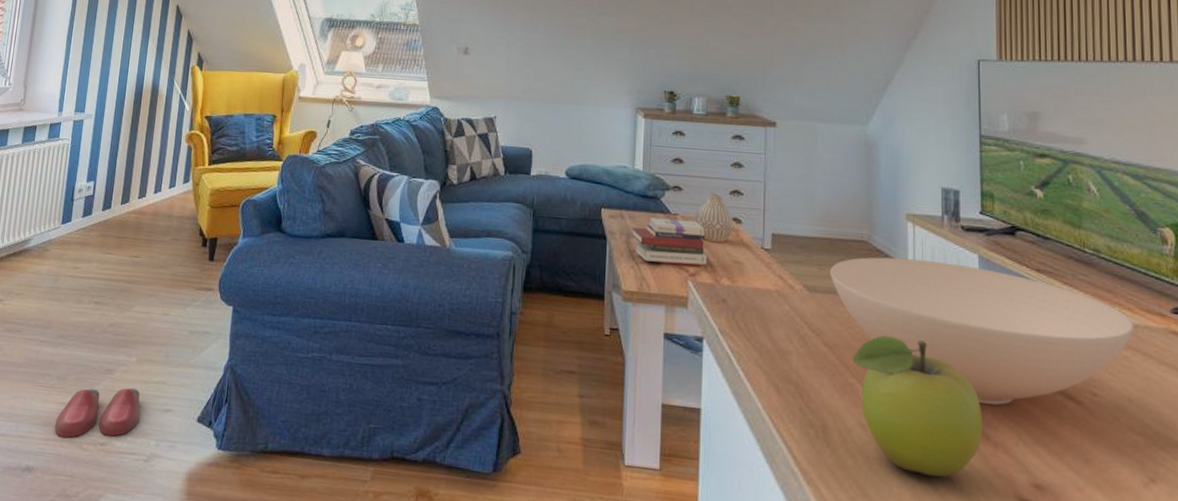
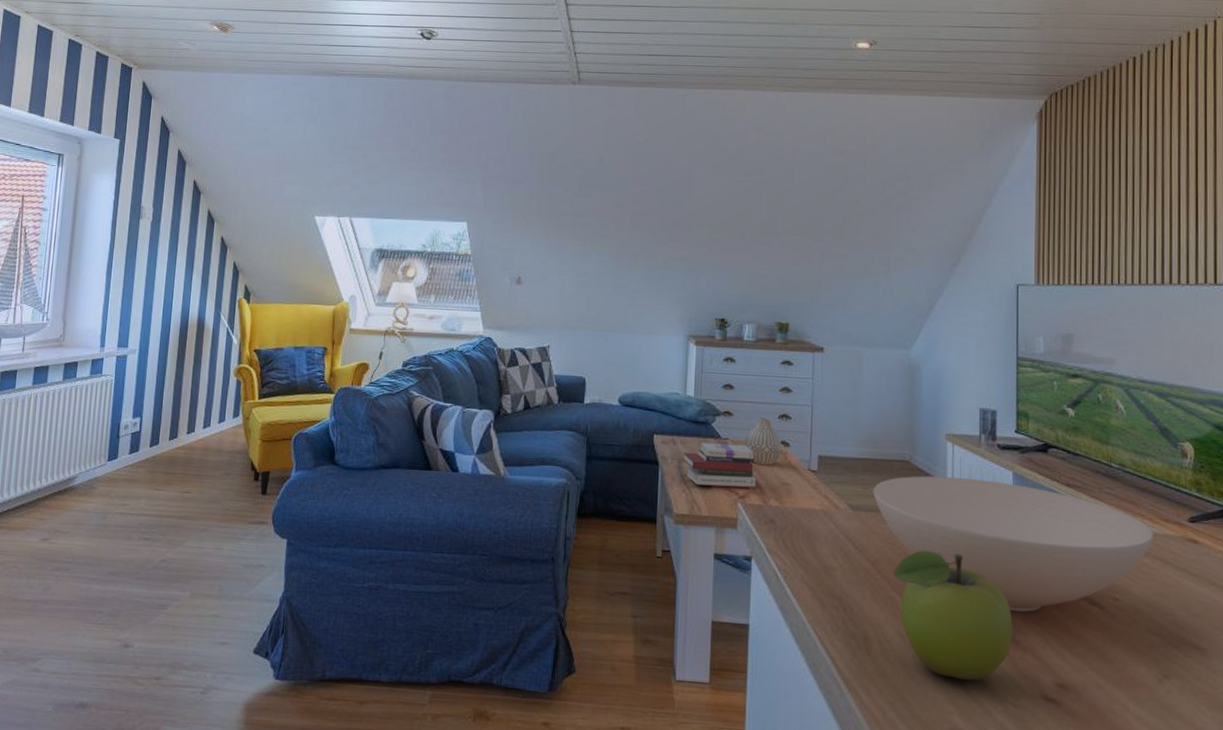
slippers: present [55,388,140,438] -> none [108,622,195,674]

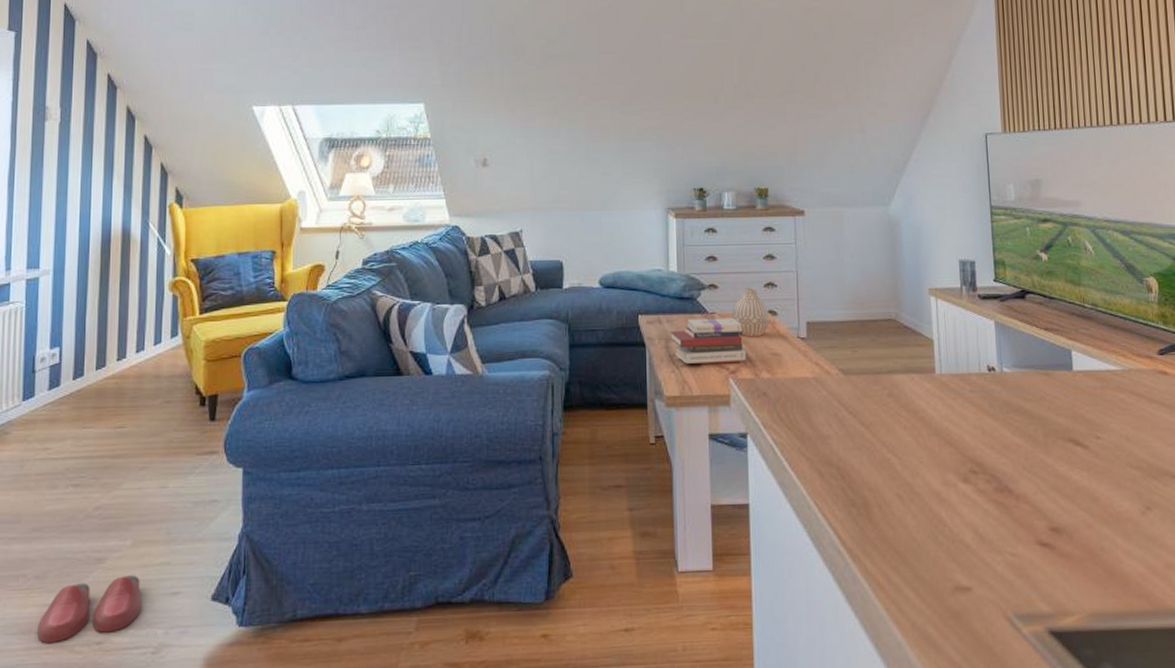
slippers: none [108,622,195,674] -> present [37,575,141,644]
bowl: present [873,476,1153,612] -> none [862,331,1128,460]
fruit: present [894,550,1013,681] -> none [888,408,1006,535]

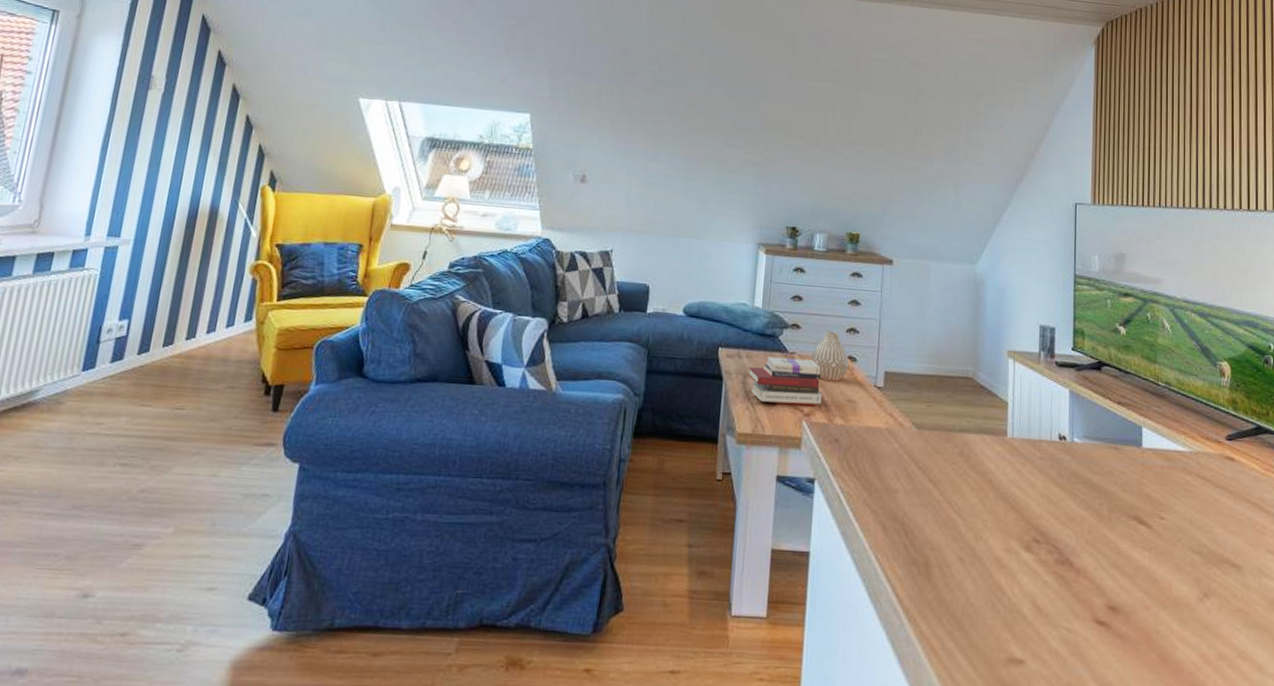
slippers: present [37,575,141,644] -> none [59,565,176,631]

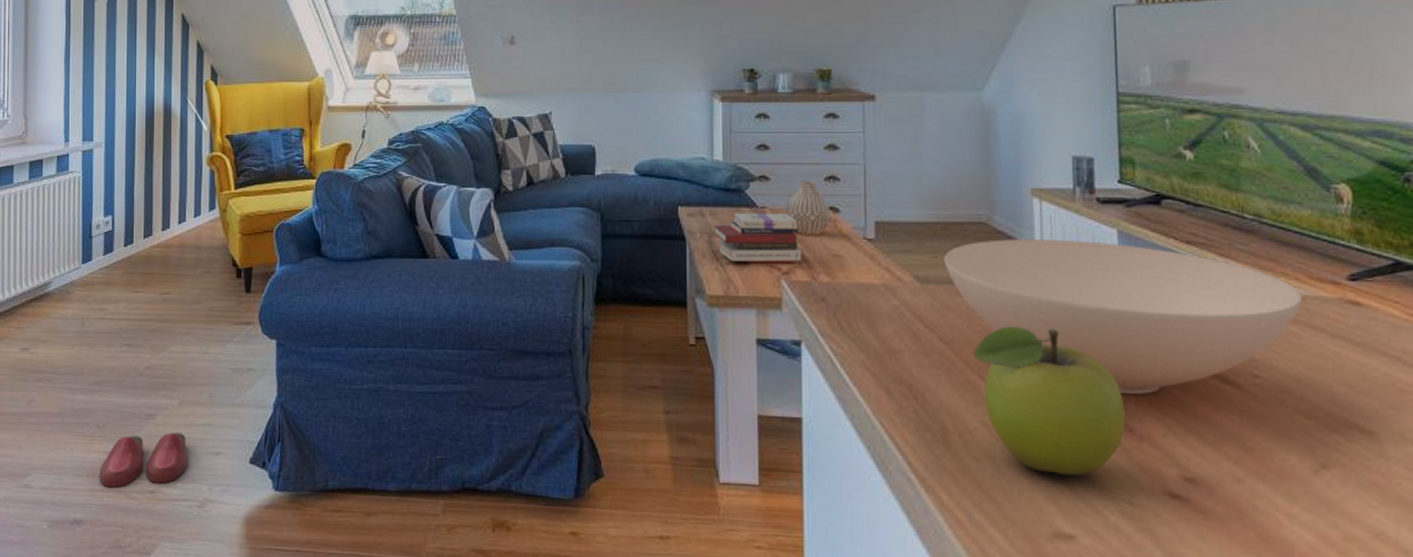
slippers: none [59,565,176,631] -> present [100,432,187,488]
bowl: none [937,393,1195,533] -> present [943,239,1302,394]
fruit: none [955,470,1068,605] -> present [974,326,1125,476]

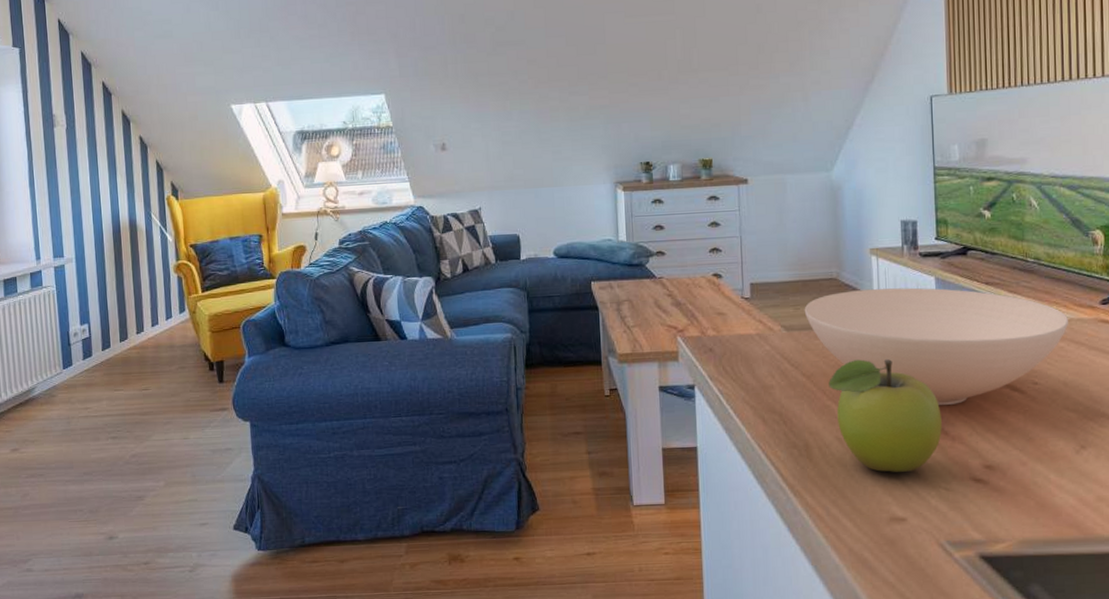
slippers: present [100,432,187,488] -> none [96,510,177,564]
books: present [713,213,801,264] -> none [620,281,693,325]
vase: present [785,181,830,236] -> none [678,253,715,299]

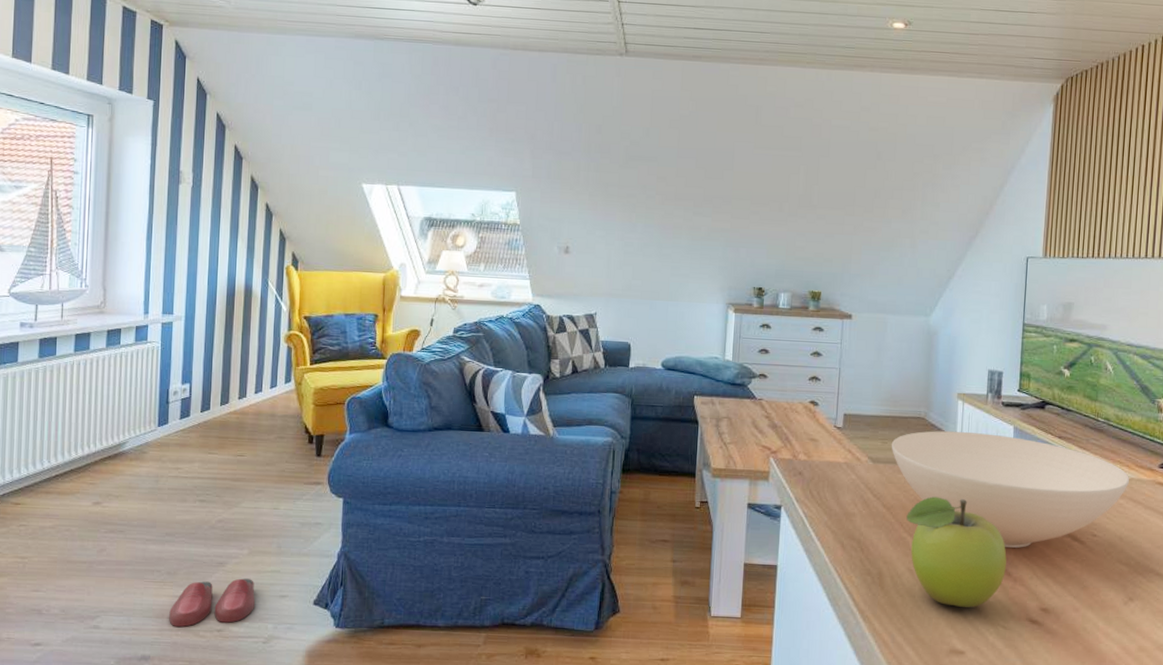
slippers: none [96,510,177,564] -> present [169,578,255,628]

